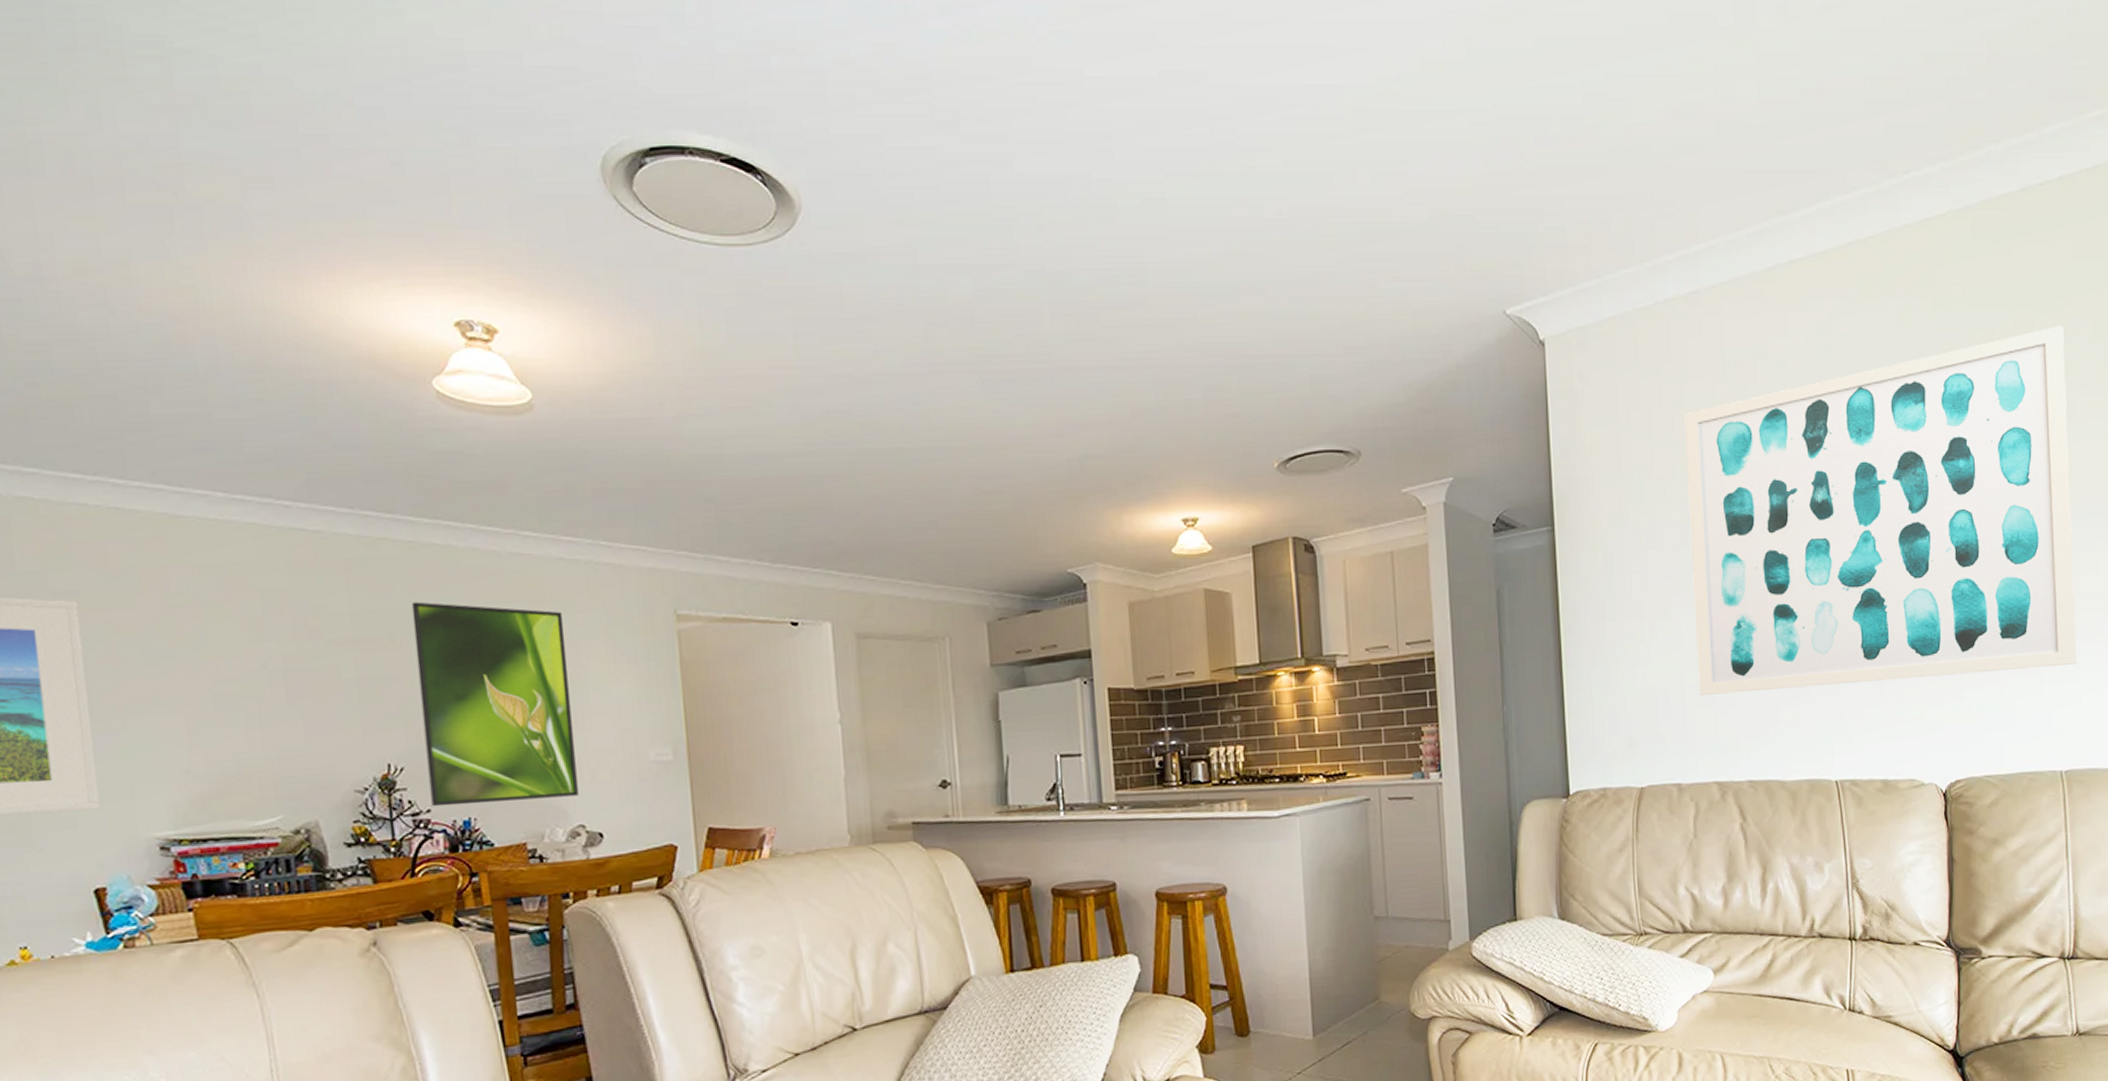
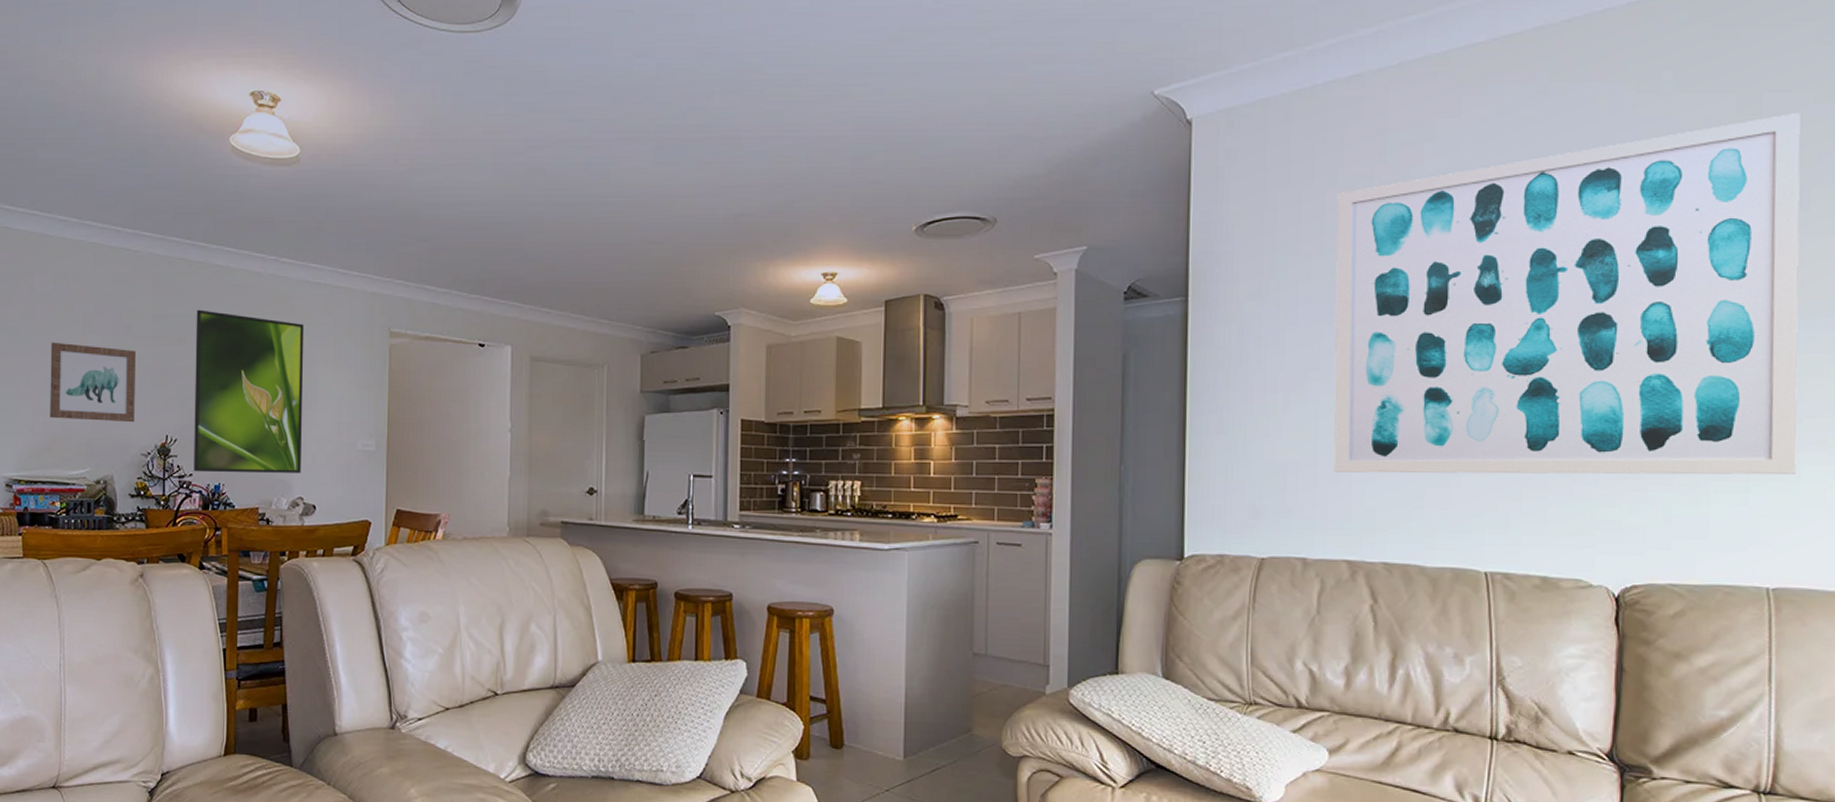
wall art: none [204,655,340,756] -> present [50,342,136,423]

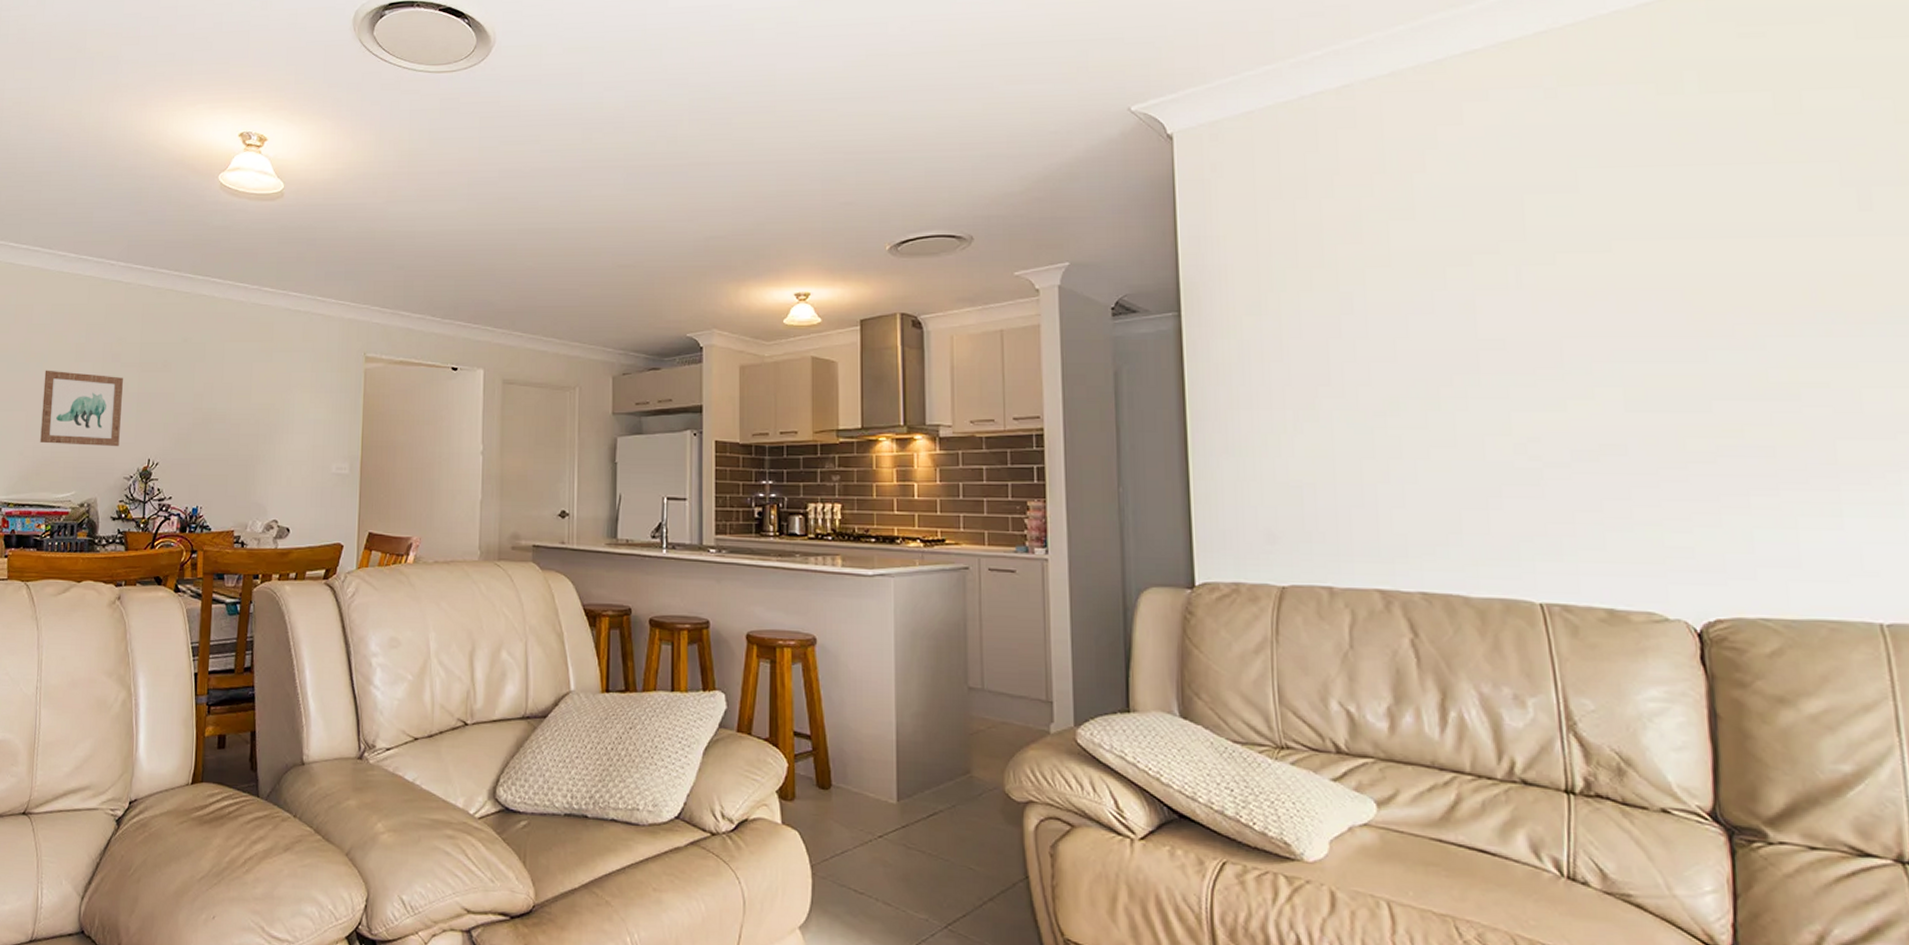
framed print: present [194,309,305,473] -> none [173,337,284,496]
wall art: present [1333,113,1801,475] -> none [1335,110,1897,497]

